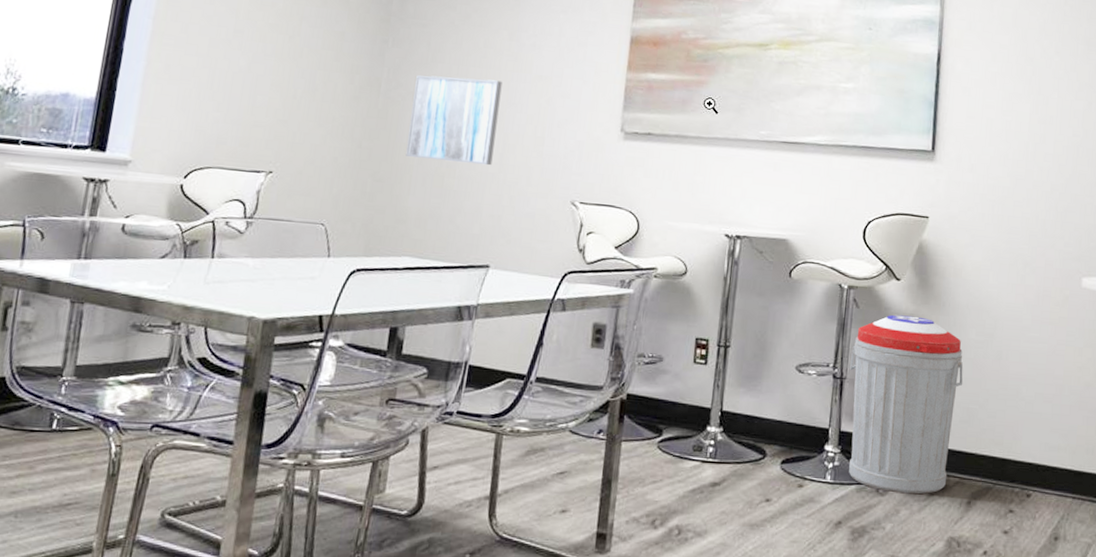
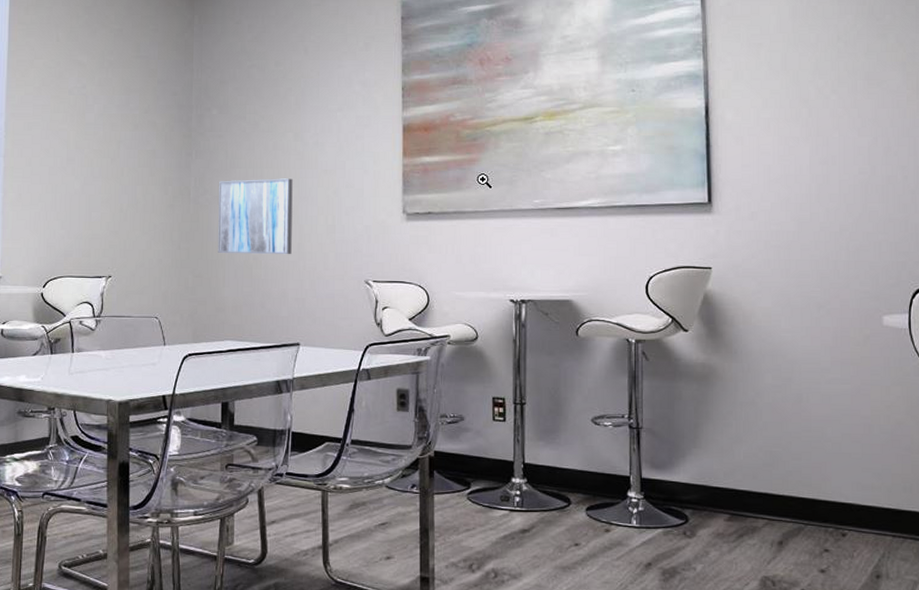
trash can: present [849,314,963,494] -> none [644,364,763,536]

